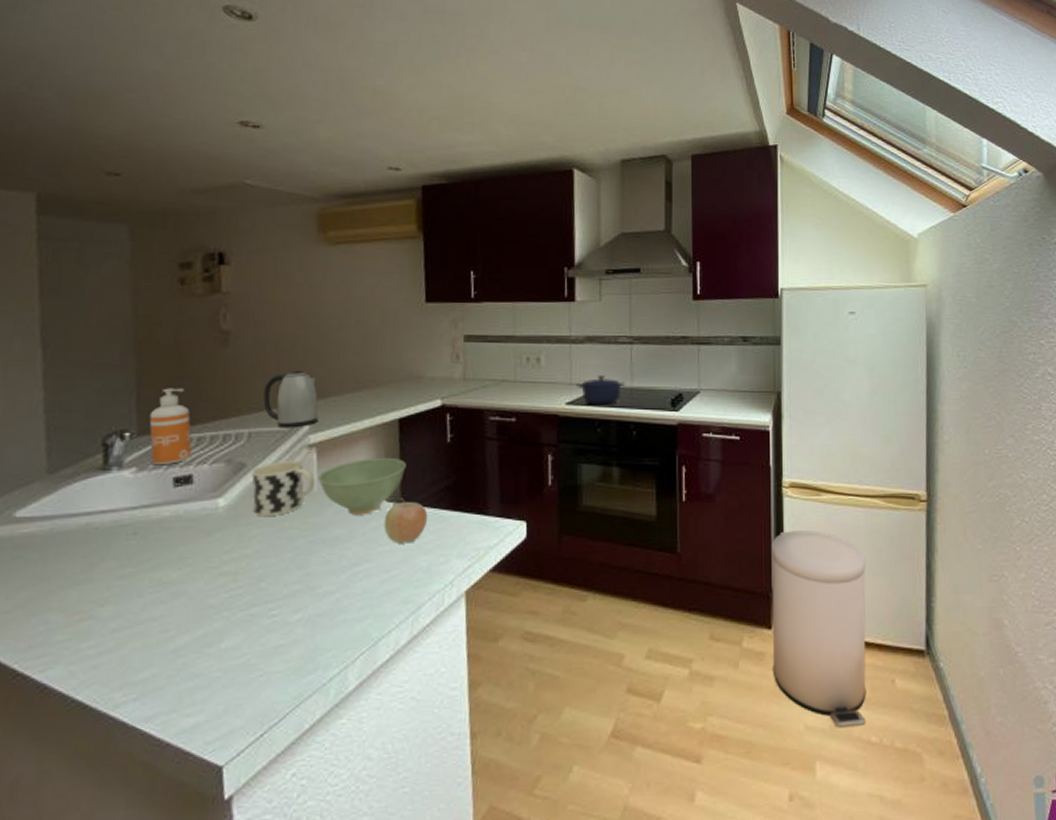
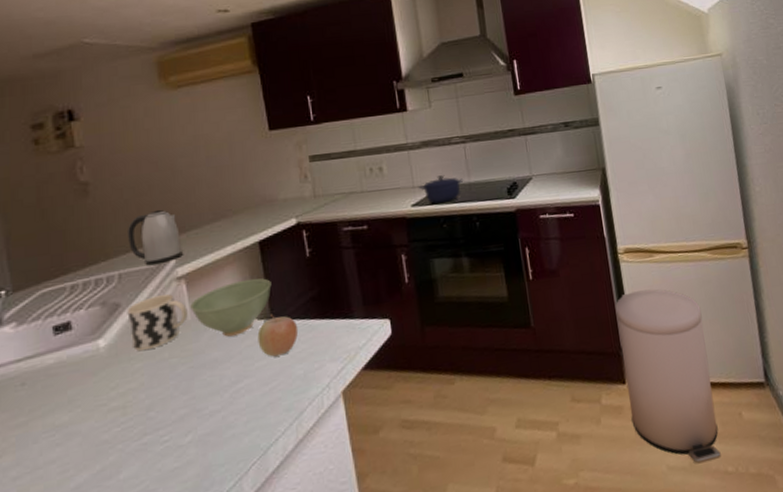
soap dispenser: present [149,388,192,466] -> none [22,241,68,318]

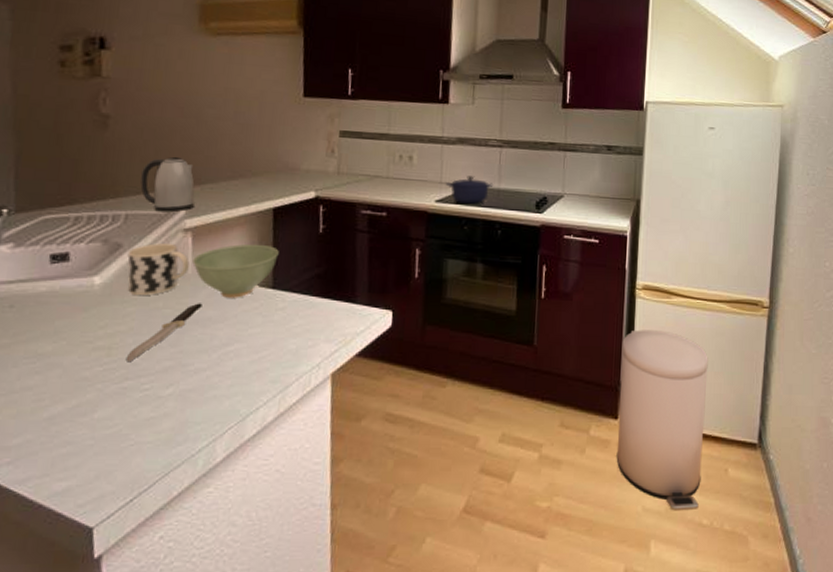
knife: none [142,346,207,418] -> present [127,303,203,363]
fruit: present [257,314,299,357] -> none [255,283,299,327]

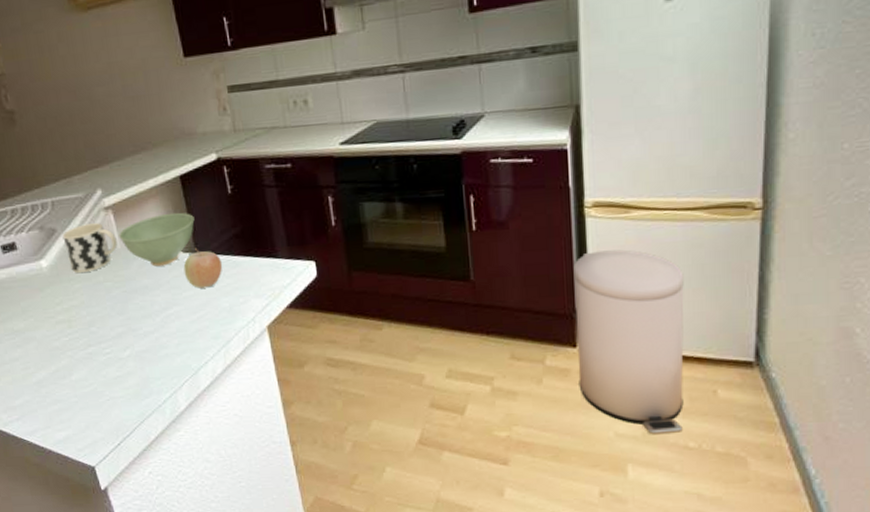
knife: present [127,303,203,363] -> none [85,273,137,332]
kettle: present [140,156,195,213] -> none [54,140,108,195]
fruit: none [255,283,299,327] -> present [183,248,223,289]
cooking pot: present [445,175,494,204] -> none [347,109,401,142]

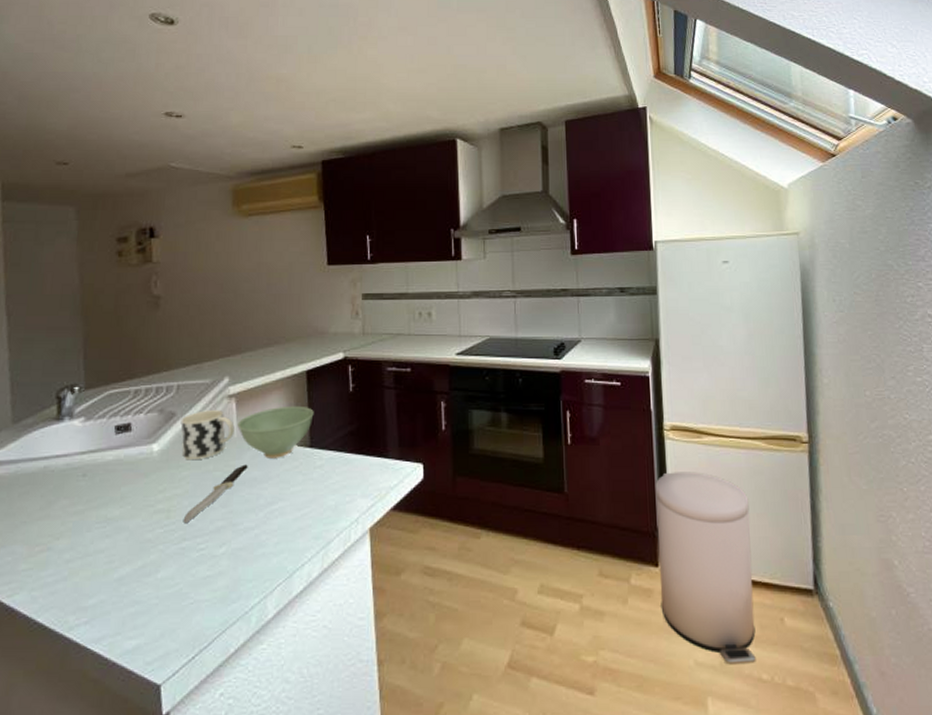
knife: none [85,273,137,332] -> present [184,464,248,524]
fruit: present [183,248,223,289] -> none [295,442,335,484]

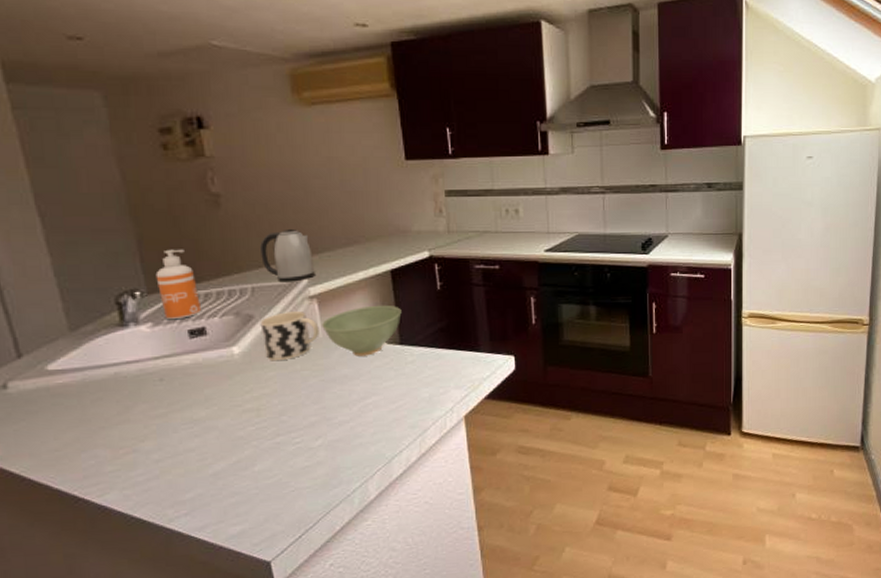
soap dispenser: none [94,347,131,415] -> present [155,249,202,320]
knife: present [184,464,248,524] -> none [275,363,337,421]
kettle: none [189,329,237,381] -> present [260,228,315,283]
pedal bin: present [655,472,756,665] -> none [731,353,813,509]

